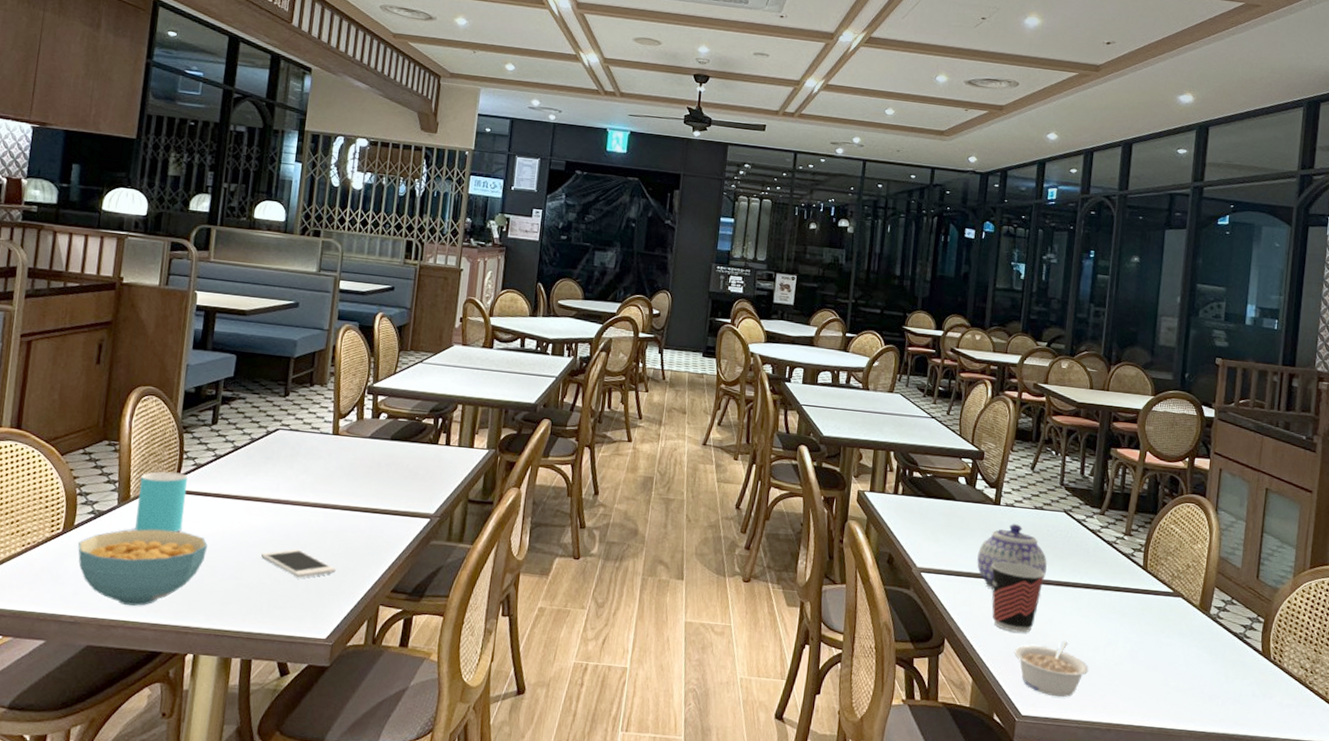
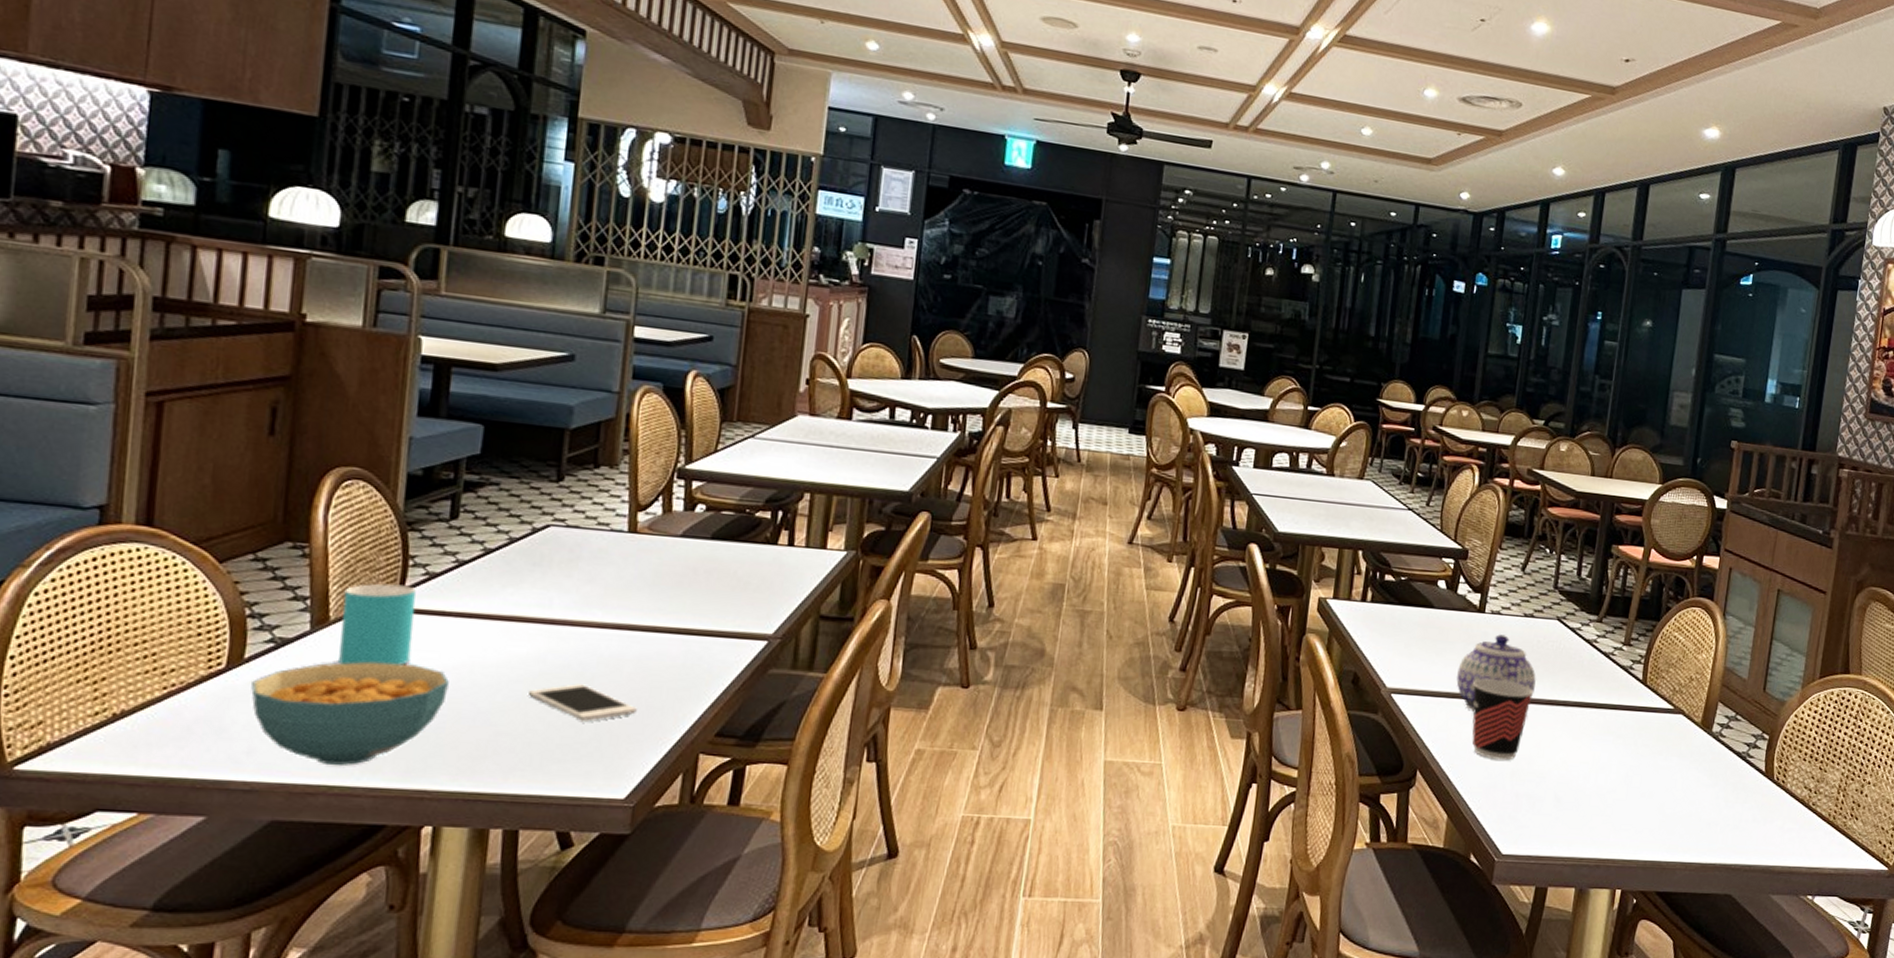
legume: present [1015,641,1089,697] -> none [1496,769,1579,832]

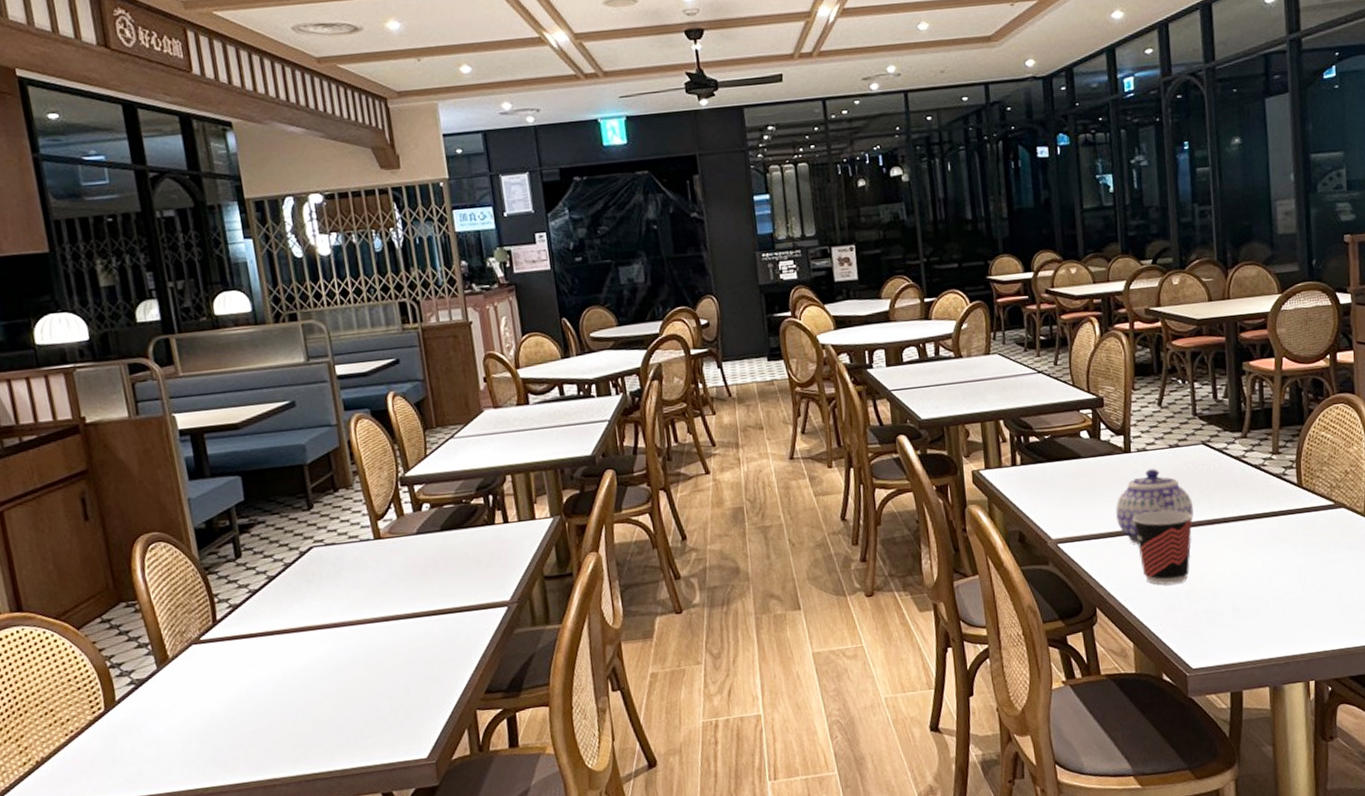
cereal bowl: present [251,661,449,765] -> none [127,680,271,772]
cup: present [338,583,416,665] -> none [173,619,237,692]
cell phone: present [529,684,637,721] -> none [332,671,419,701]

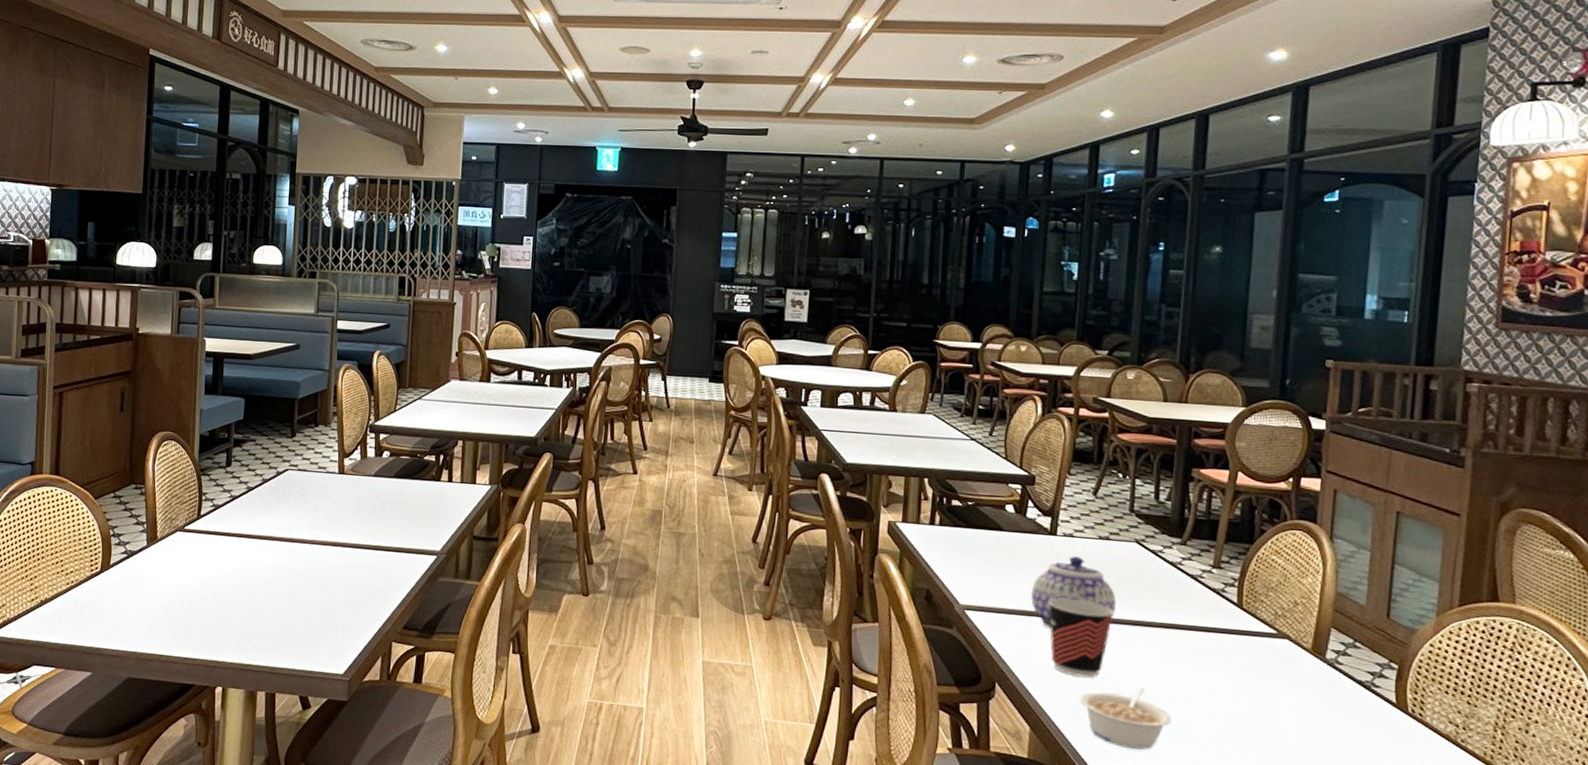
legume: none [1174,582,1256,642] -> present [1080,688,1172,750]

